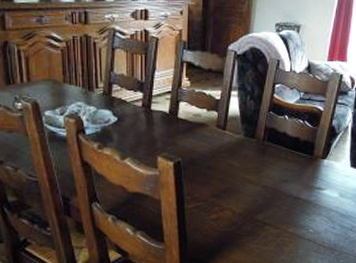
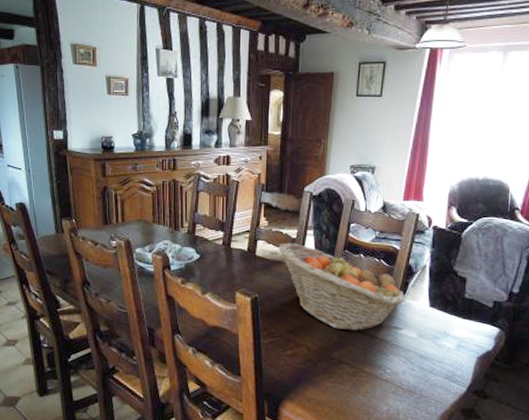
fruit basket: none [202,104,329,193] -> present [278,243,406,331]

